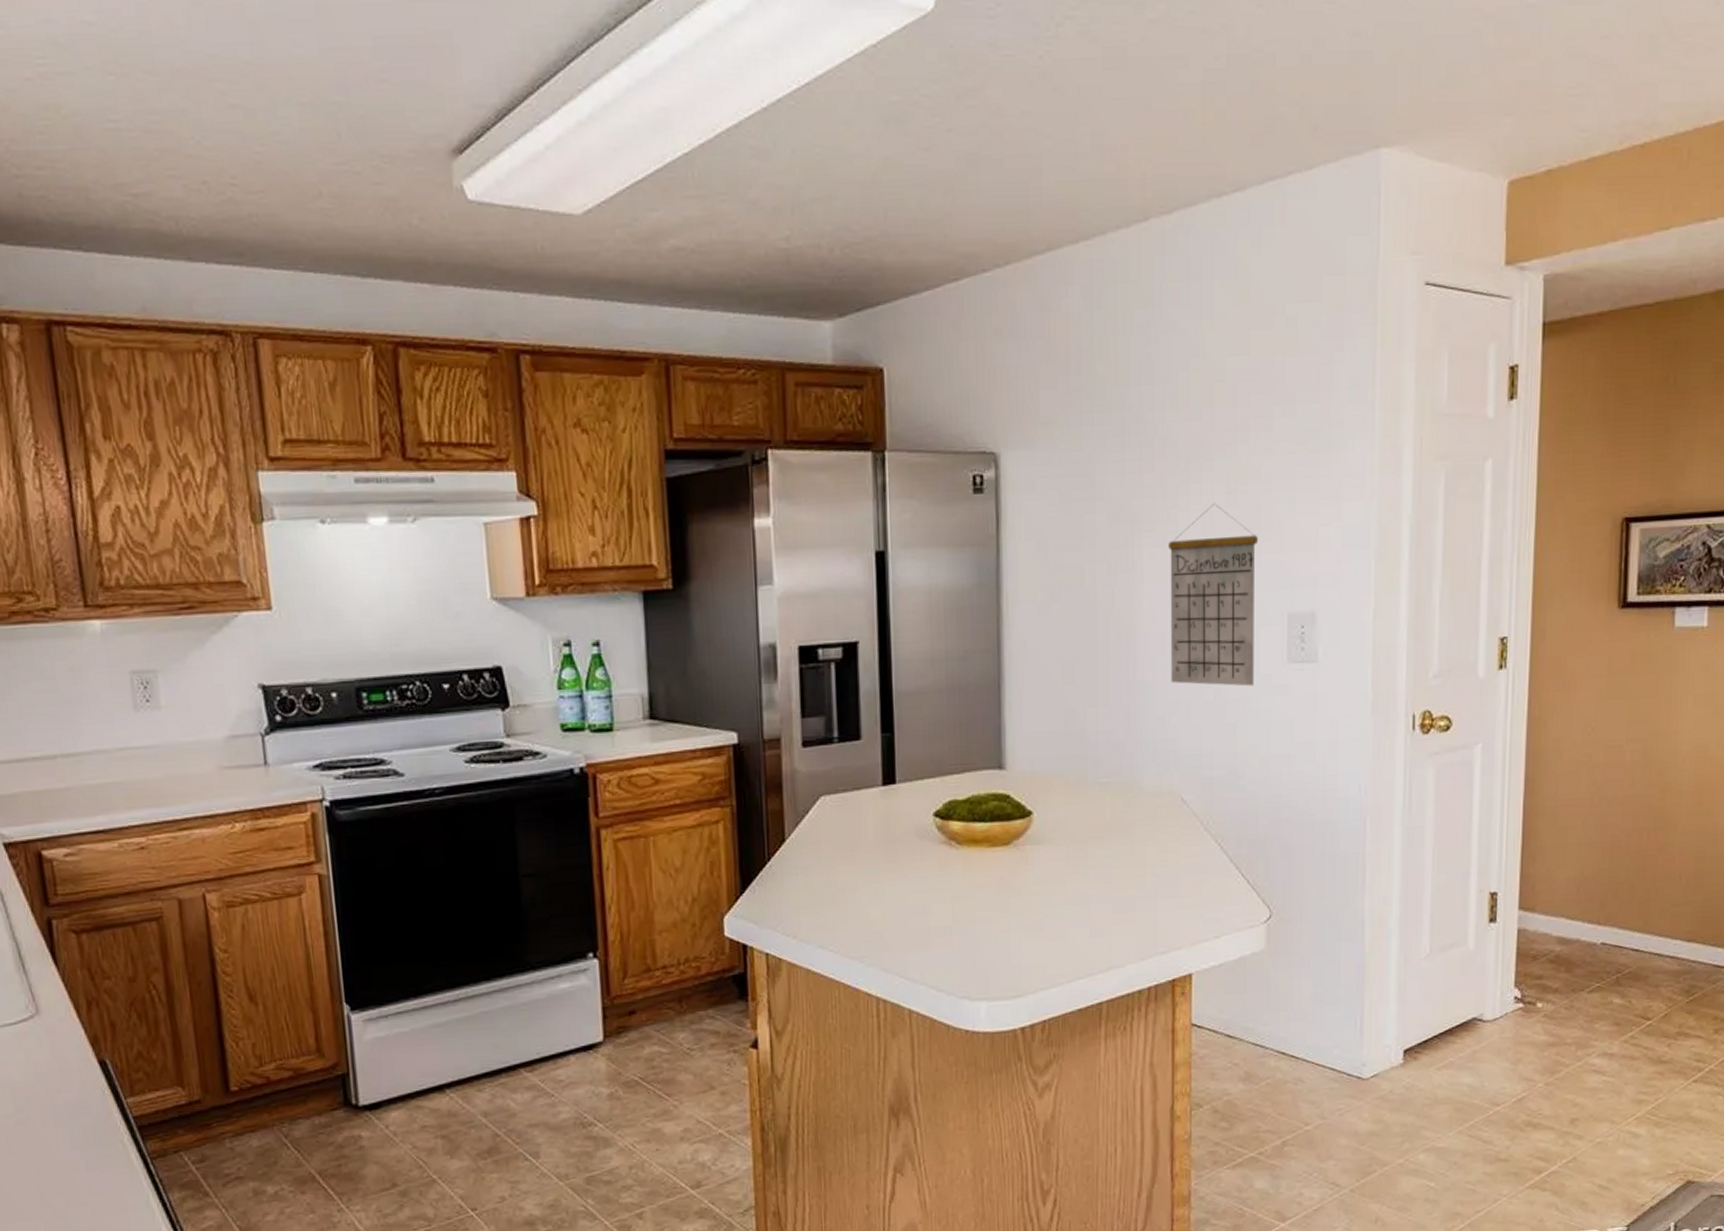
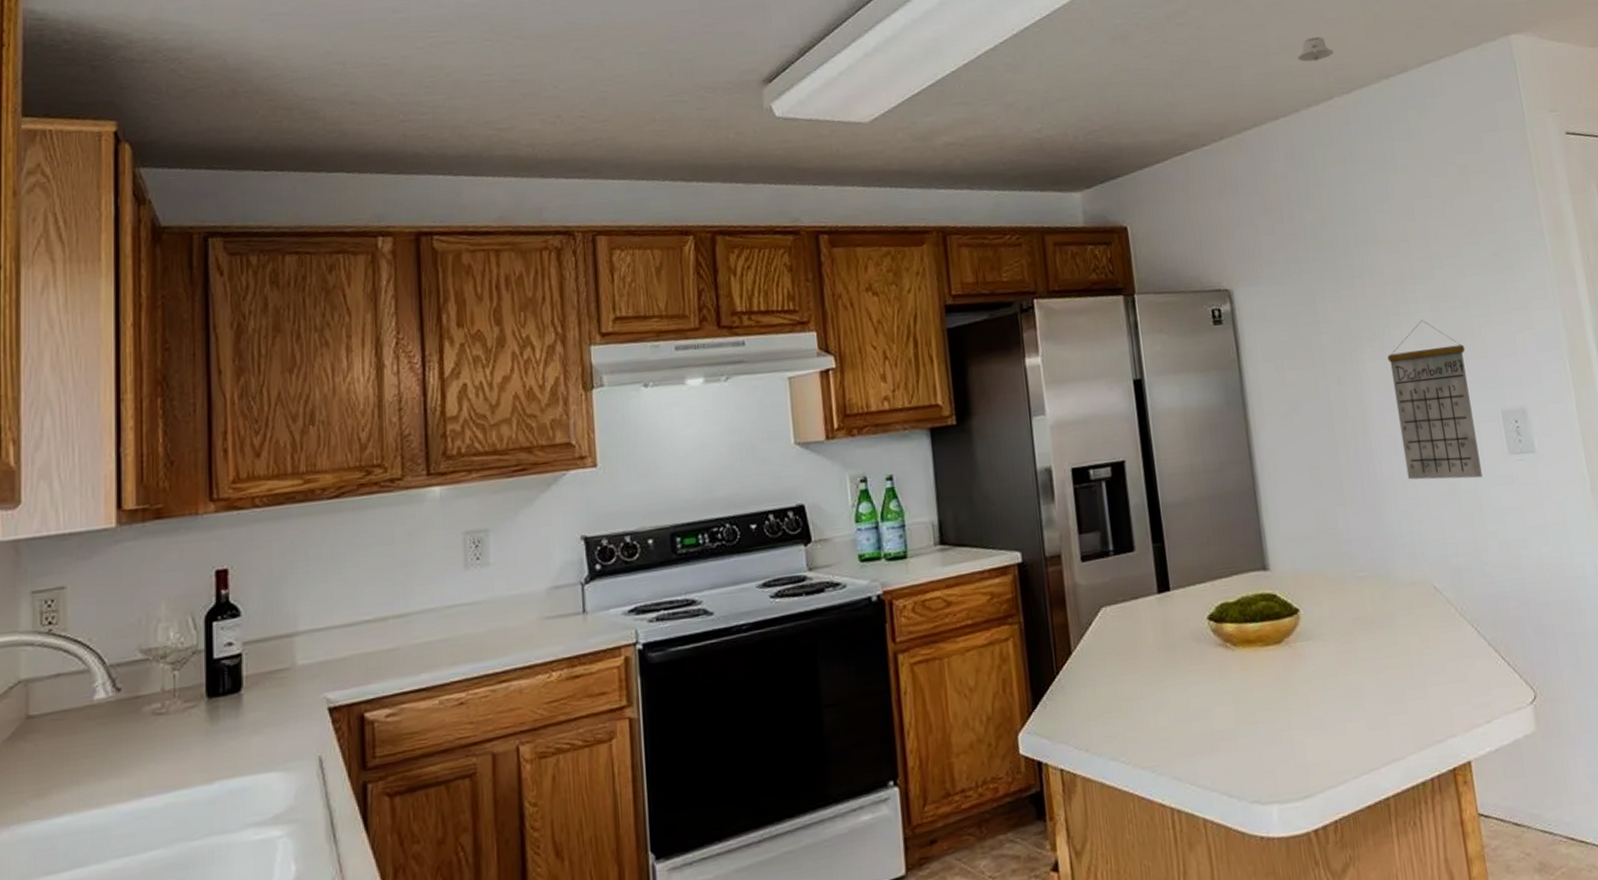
recessed light: none [1113,136,1157,168] -> present [1298,37,1333,62]

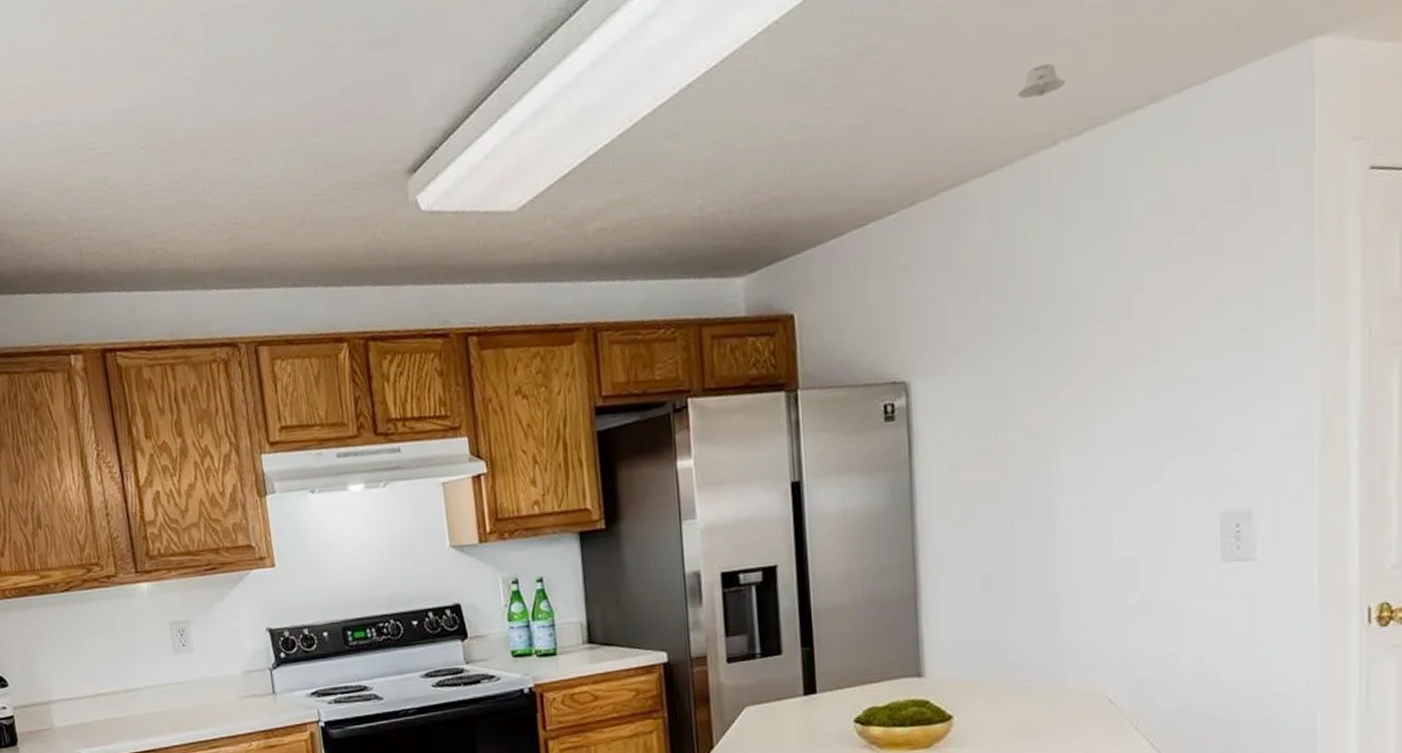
calendar: present [1387,320,1483,480] -> none [1087,410,1186,589]

